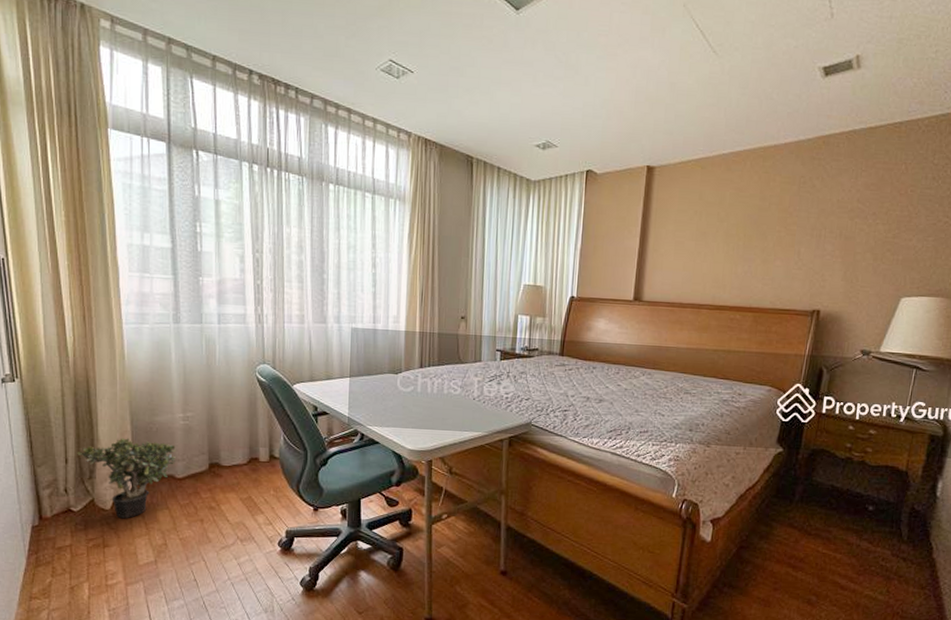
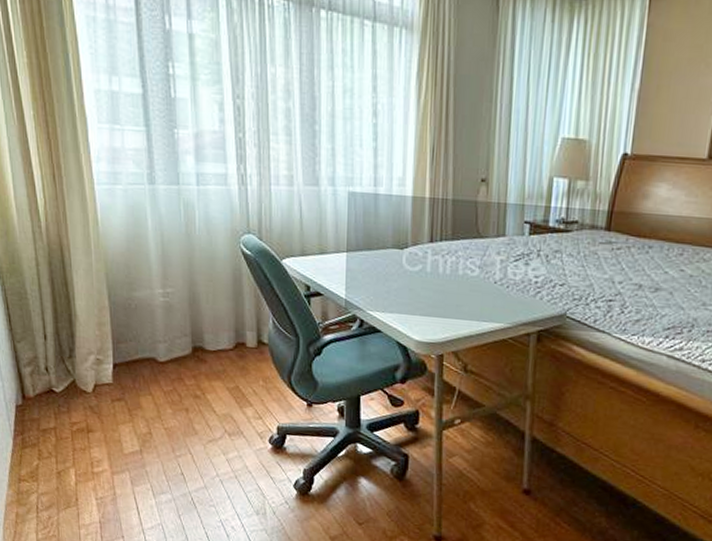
potted plant: present [77,438,176,519] -> none [55,314,157,403]

